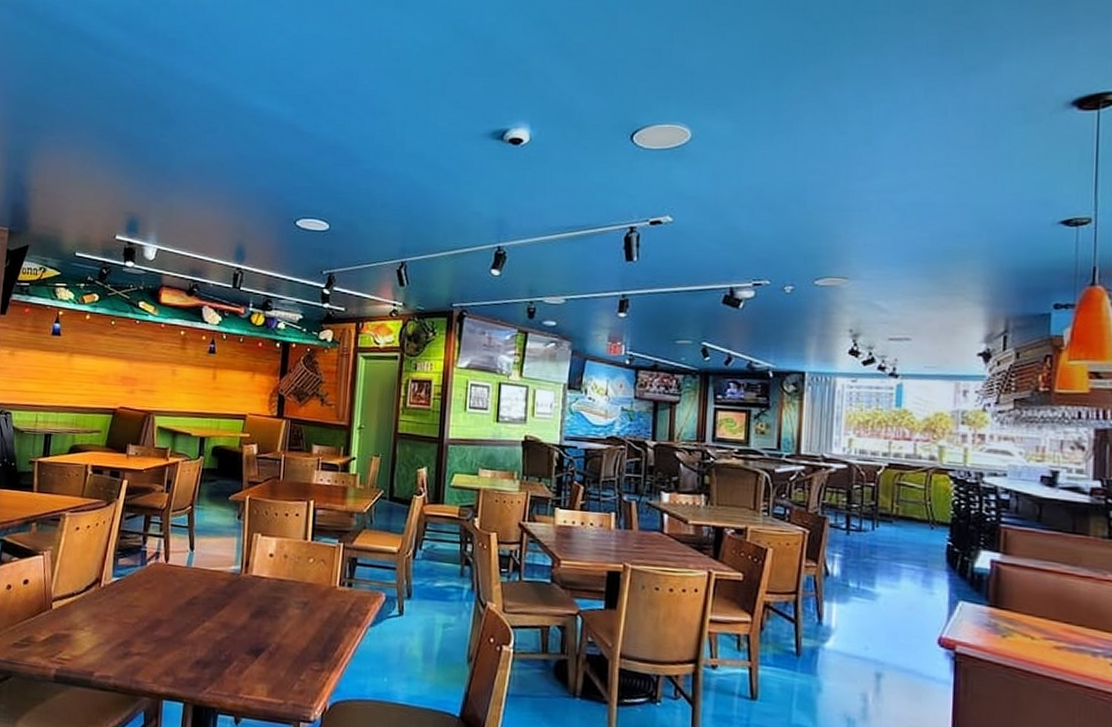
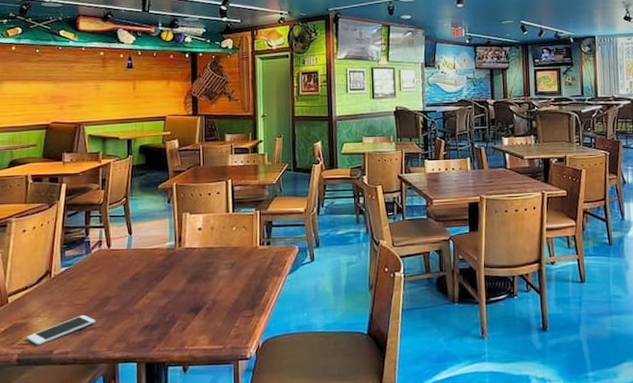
cell phone: none [67,636,144,664] -> present [27,315,96,346]

